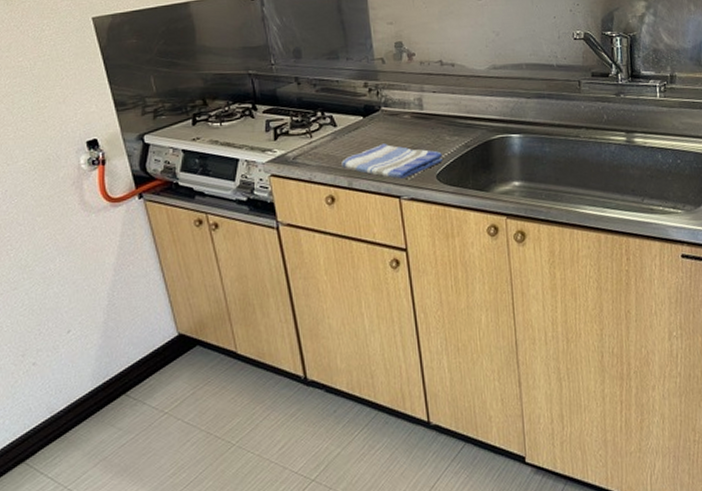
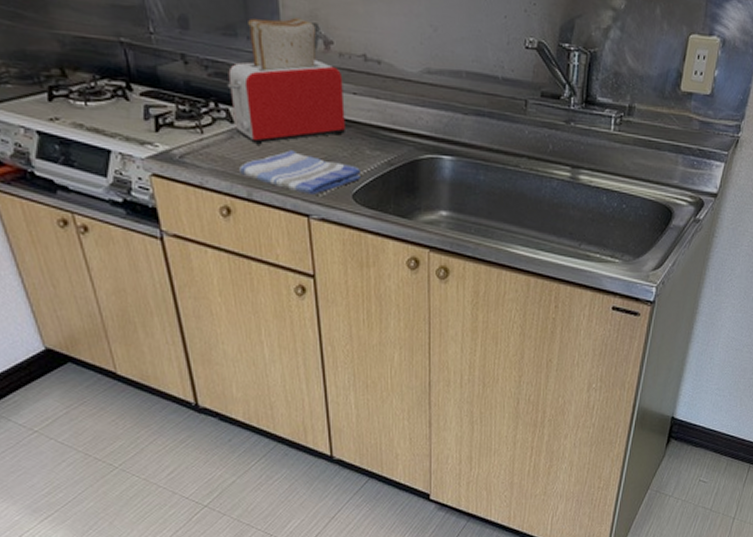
toaster: none [331,39,428,142] -> present [227,17,345,145]

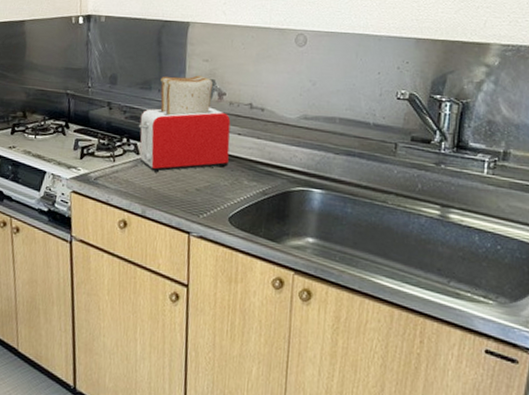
dish towel: present [239,150,362,195] -> none [138,177,239,216]

